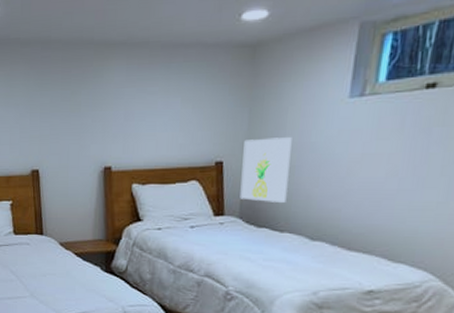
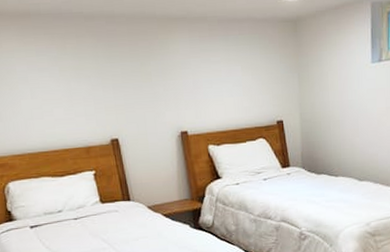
wall art: present [240,137,292,202] -> none [298,97,337,153]

